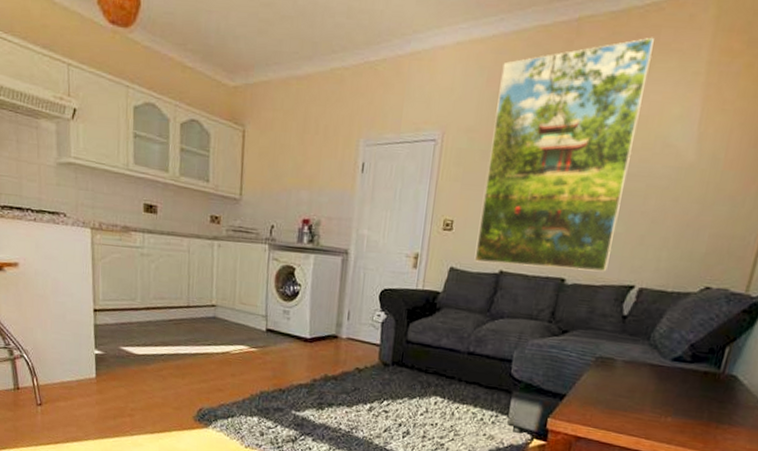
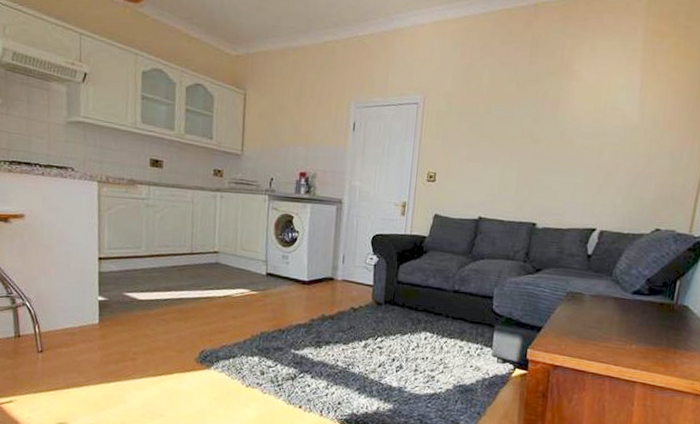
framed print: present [474,37,654,272] -> none [456,20,599,217]

